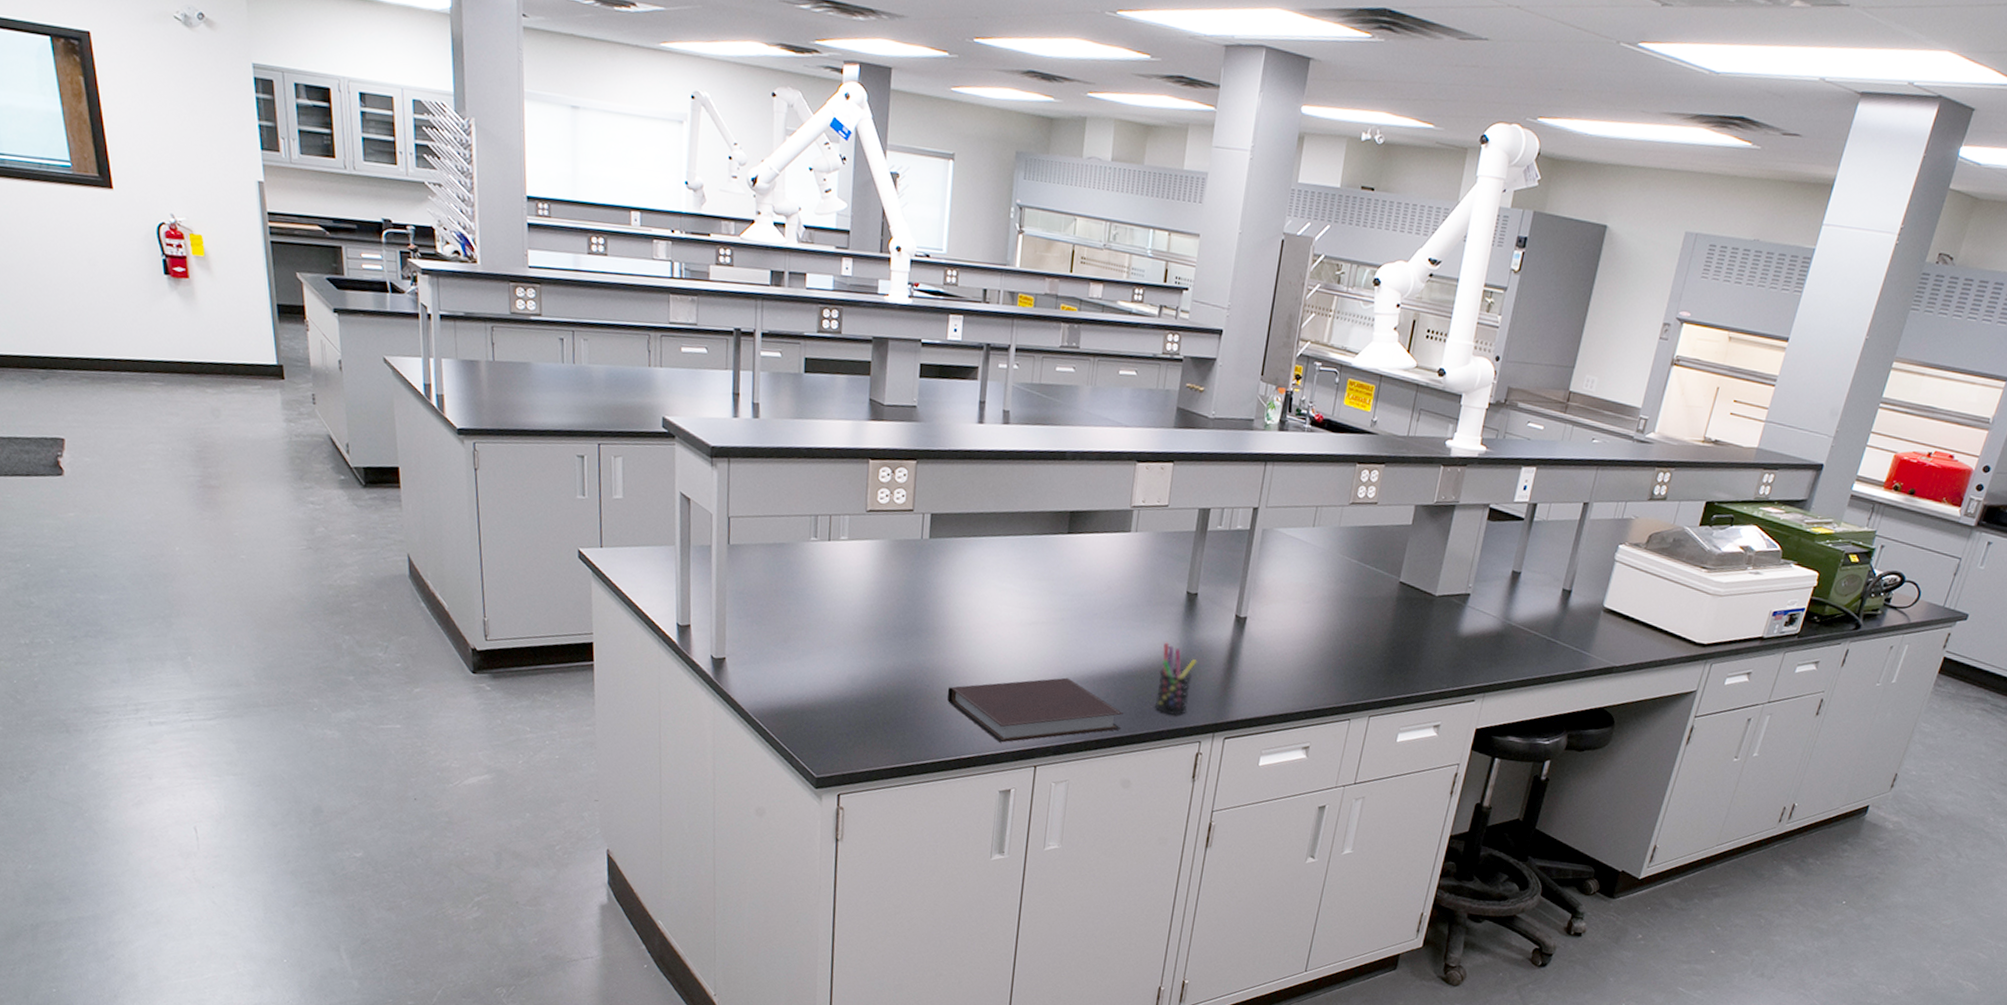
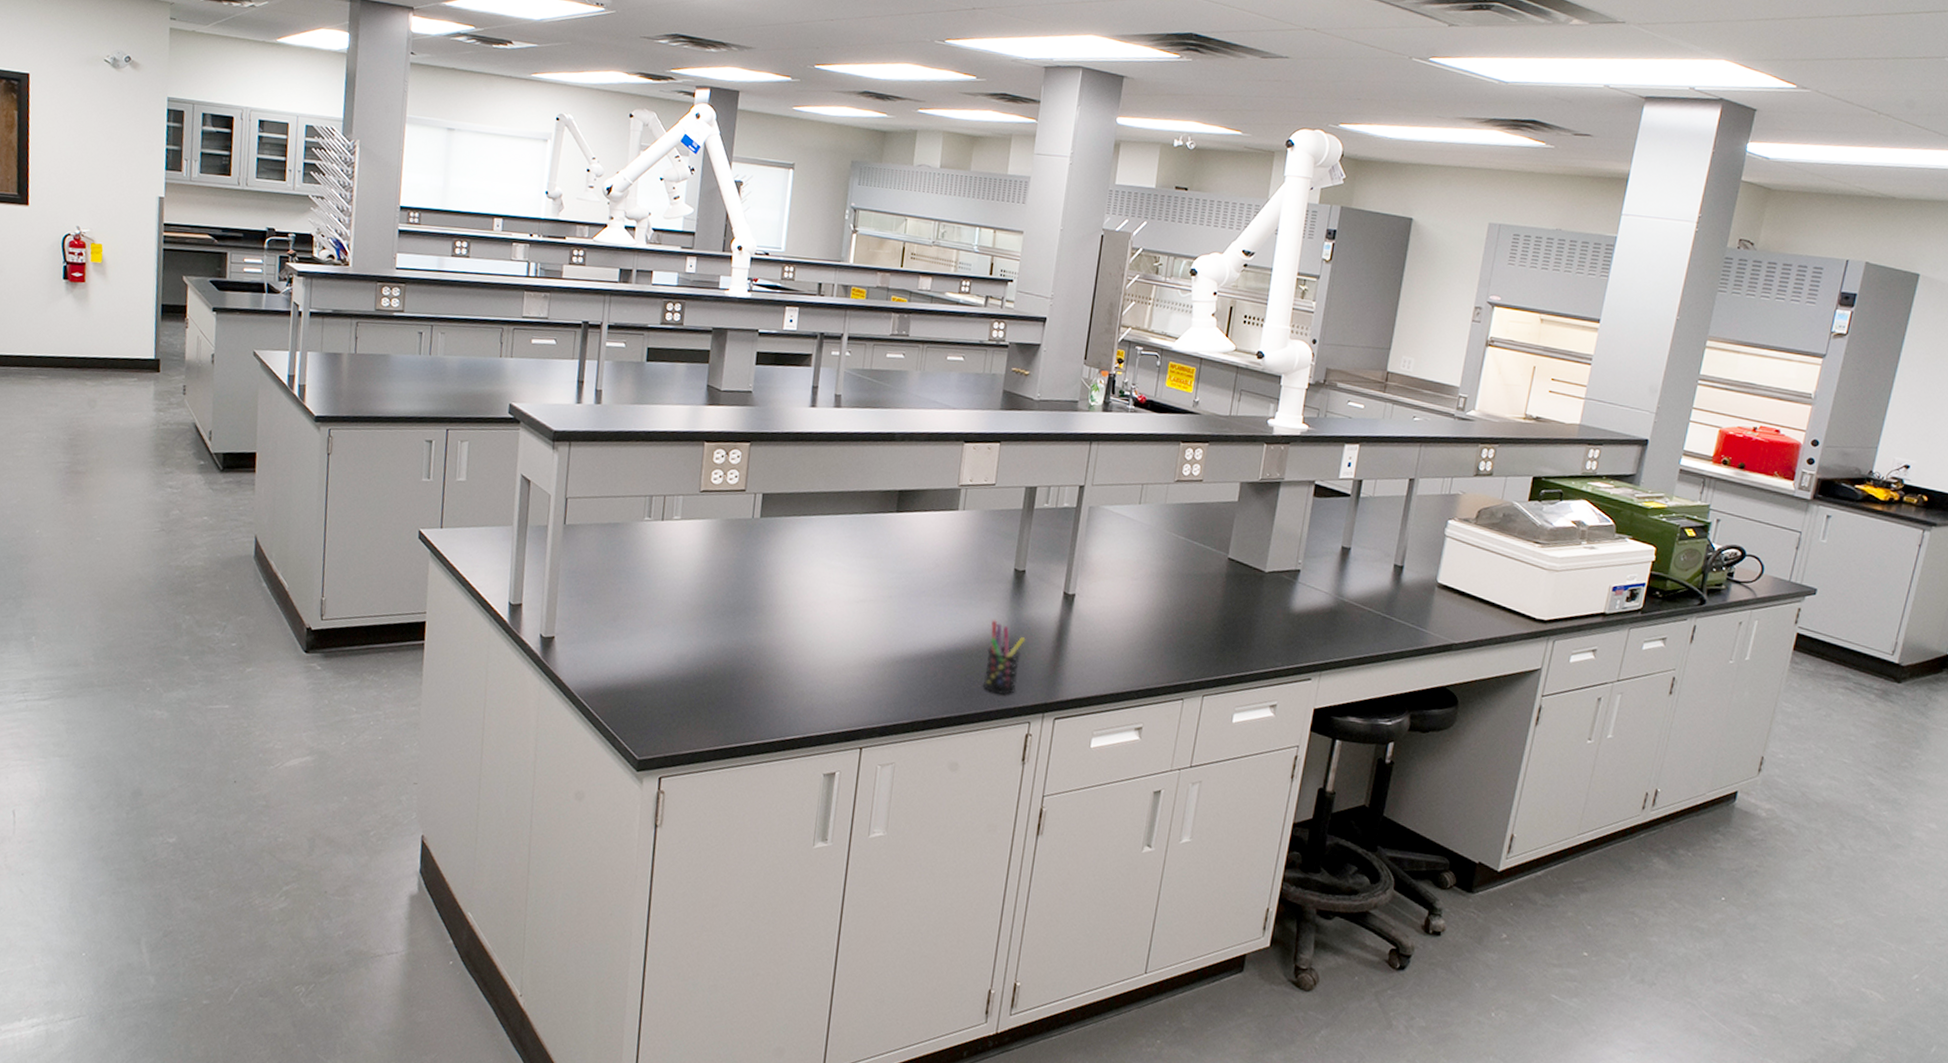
notebook: present [947,677,1123,743] -> none [773,656,951,724]

